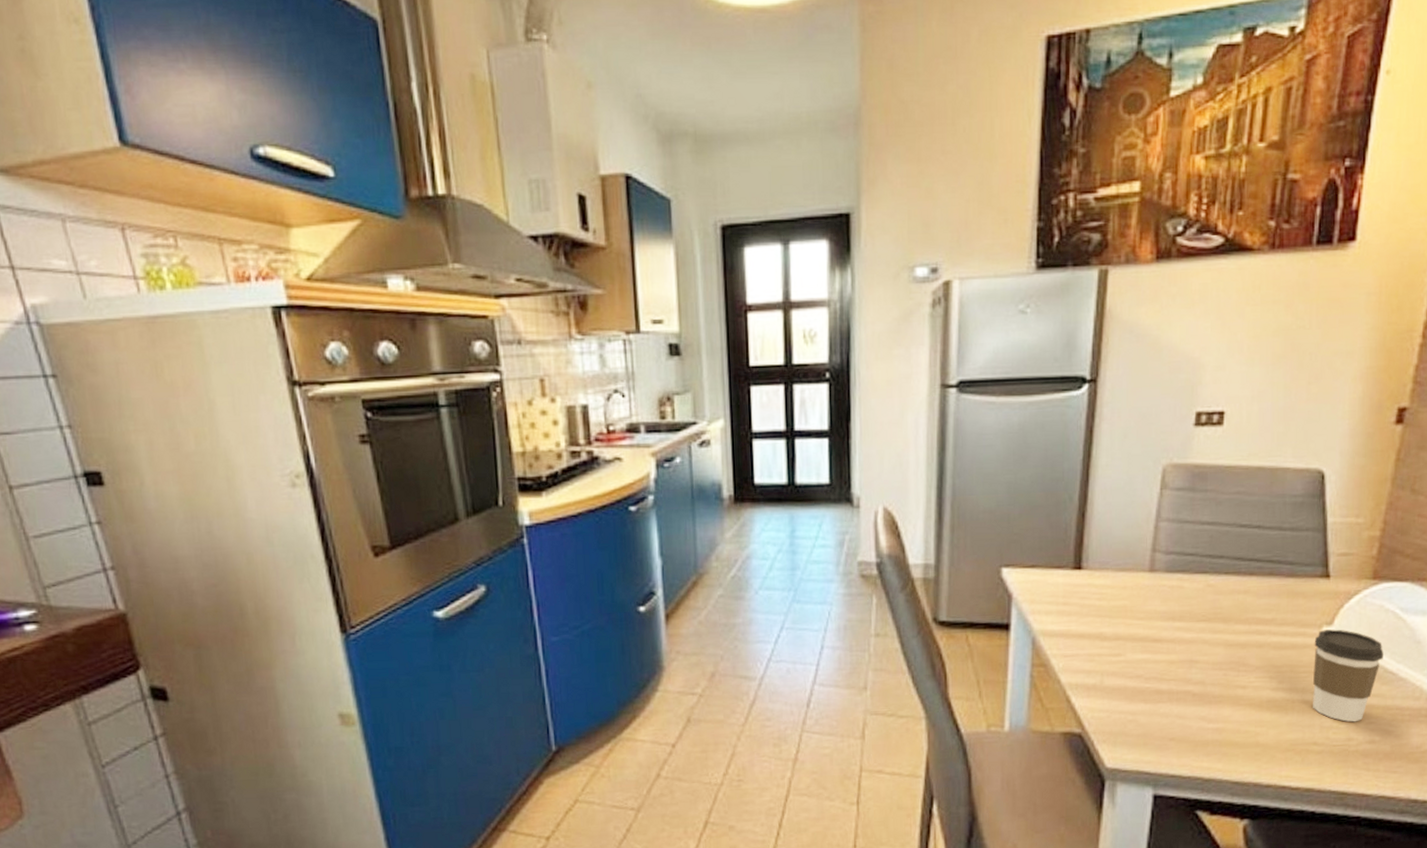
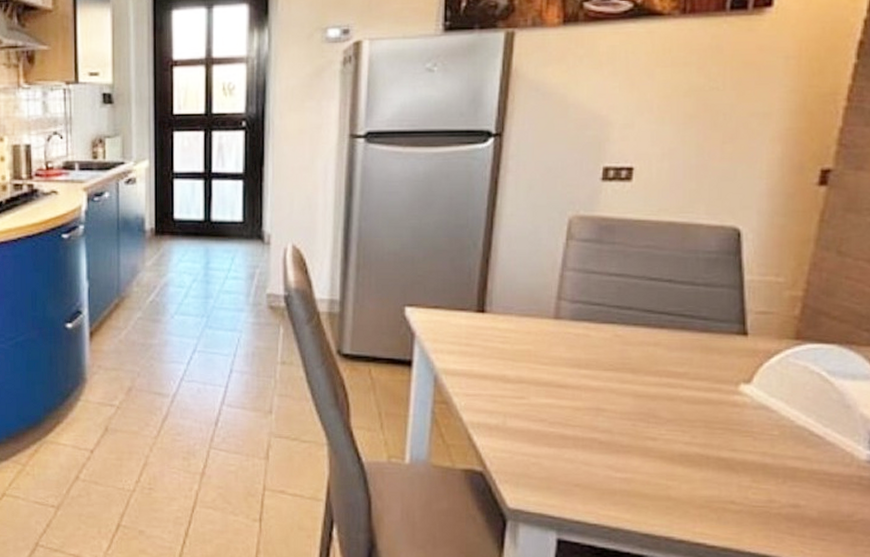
coffee cup: present [1313,629,1383,722] -> none [730,387,808,484]

